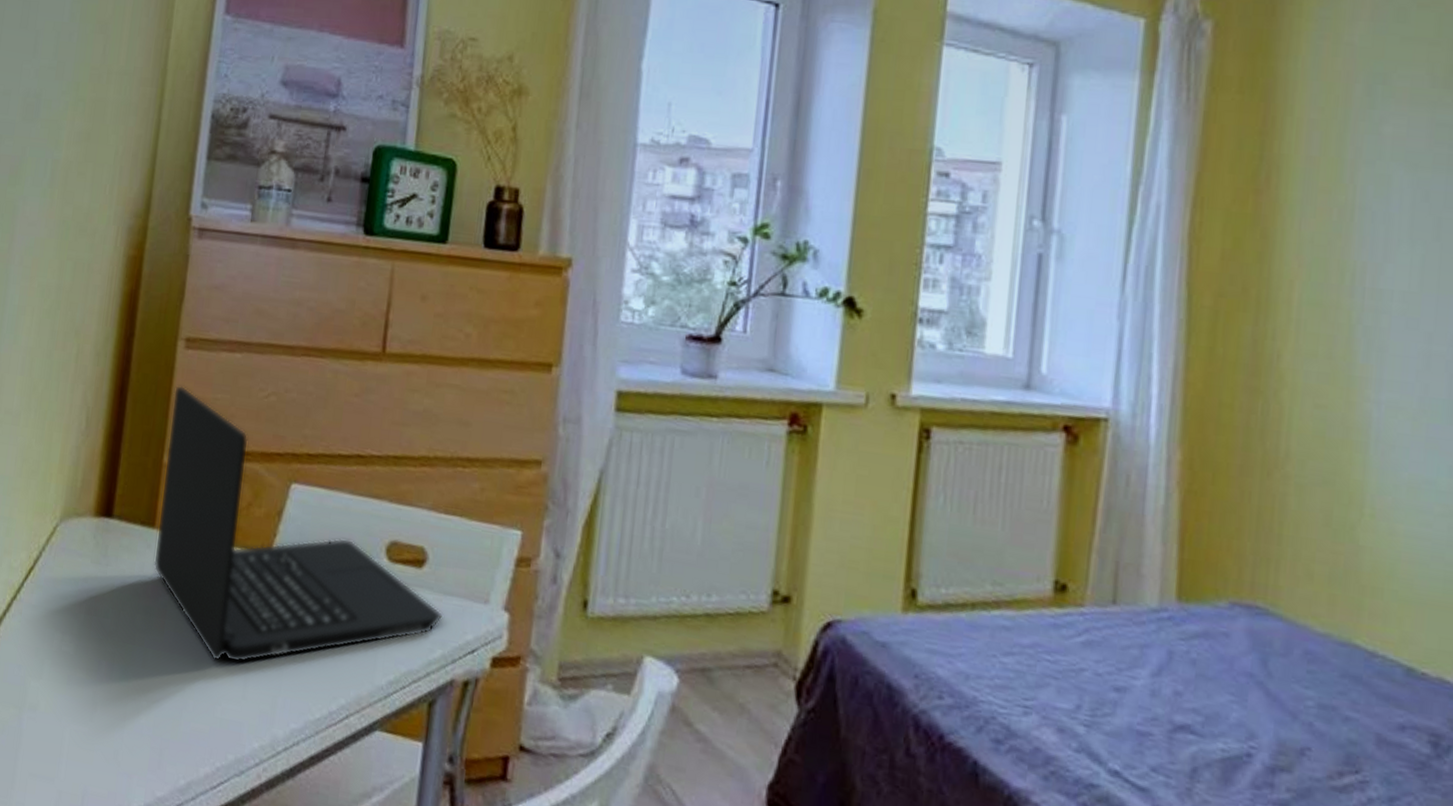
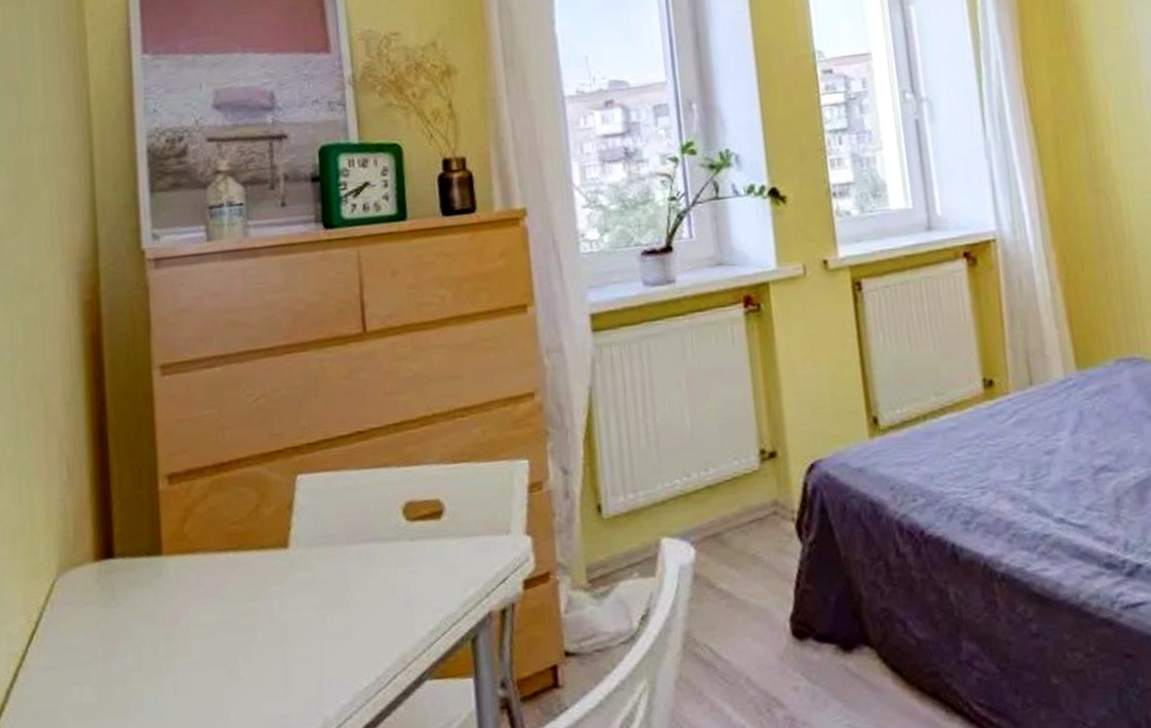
laptop: present [153,385,444,663] -> none [157,411,470,665]

